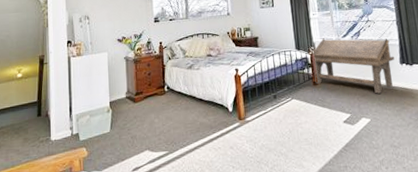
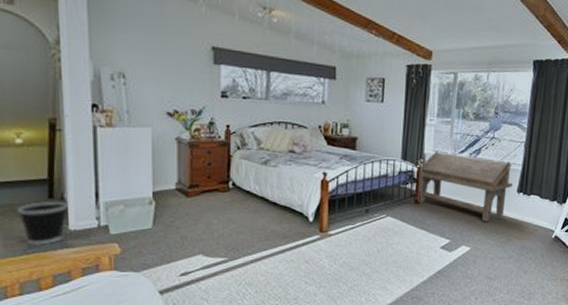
wastebasket: none [16,117,52,156] -> present [16,201,69,245]

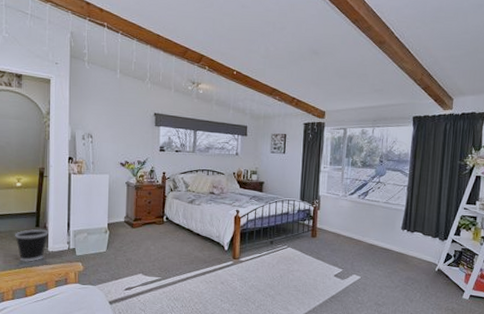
bench: present [417,150,512,222] -> none [314,193,397,255]

